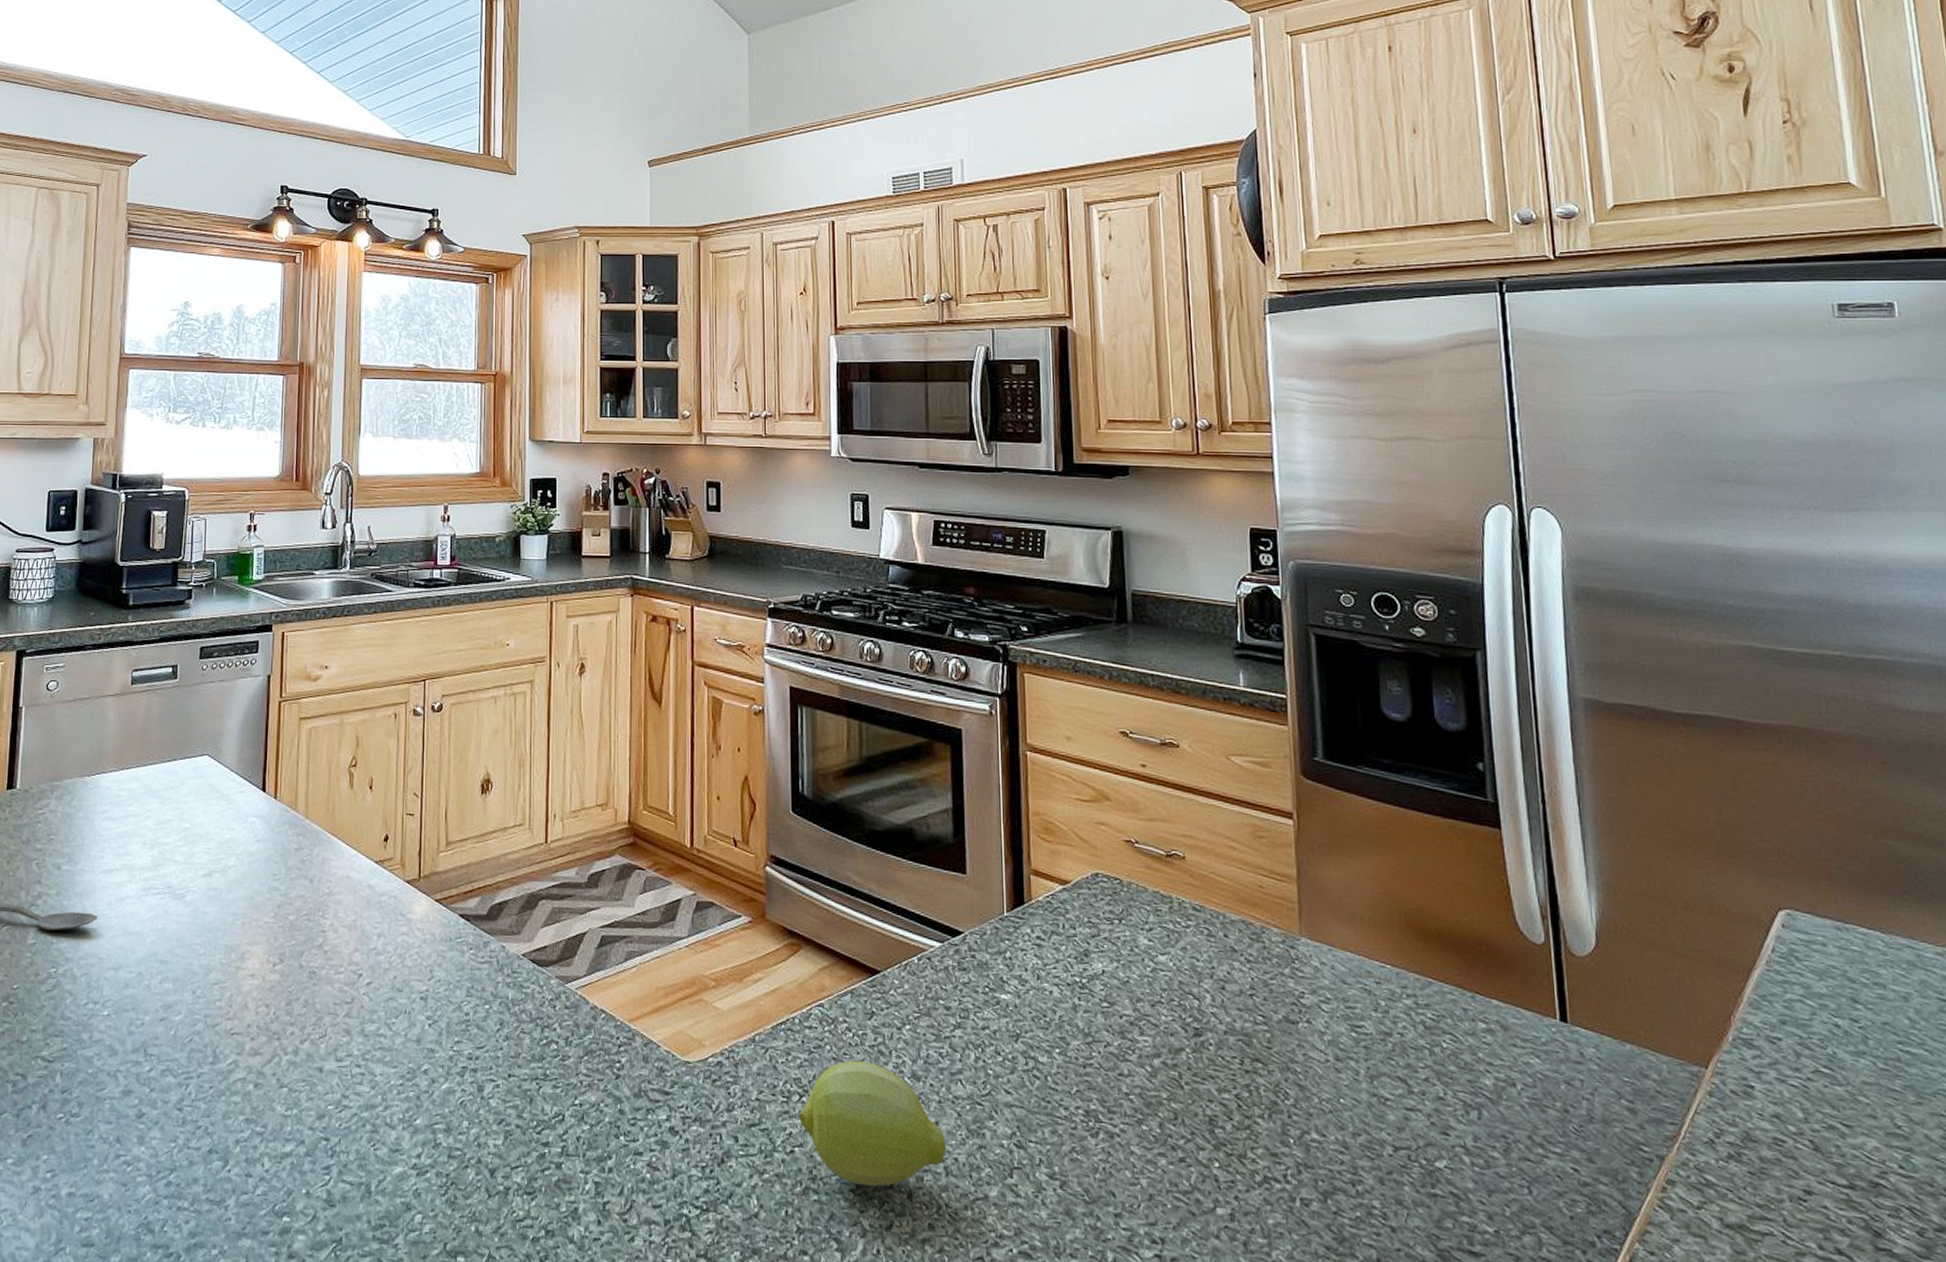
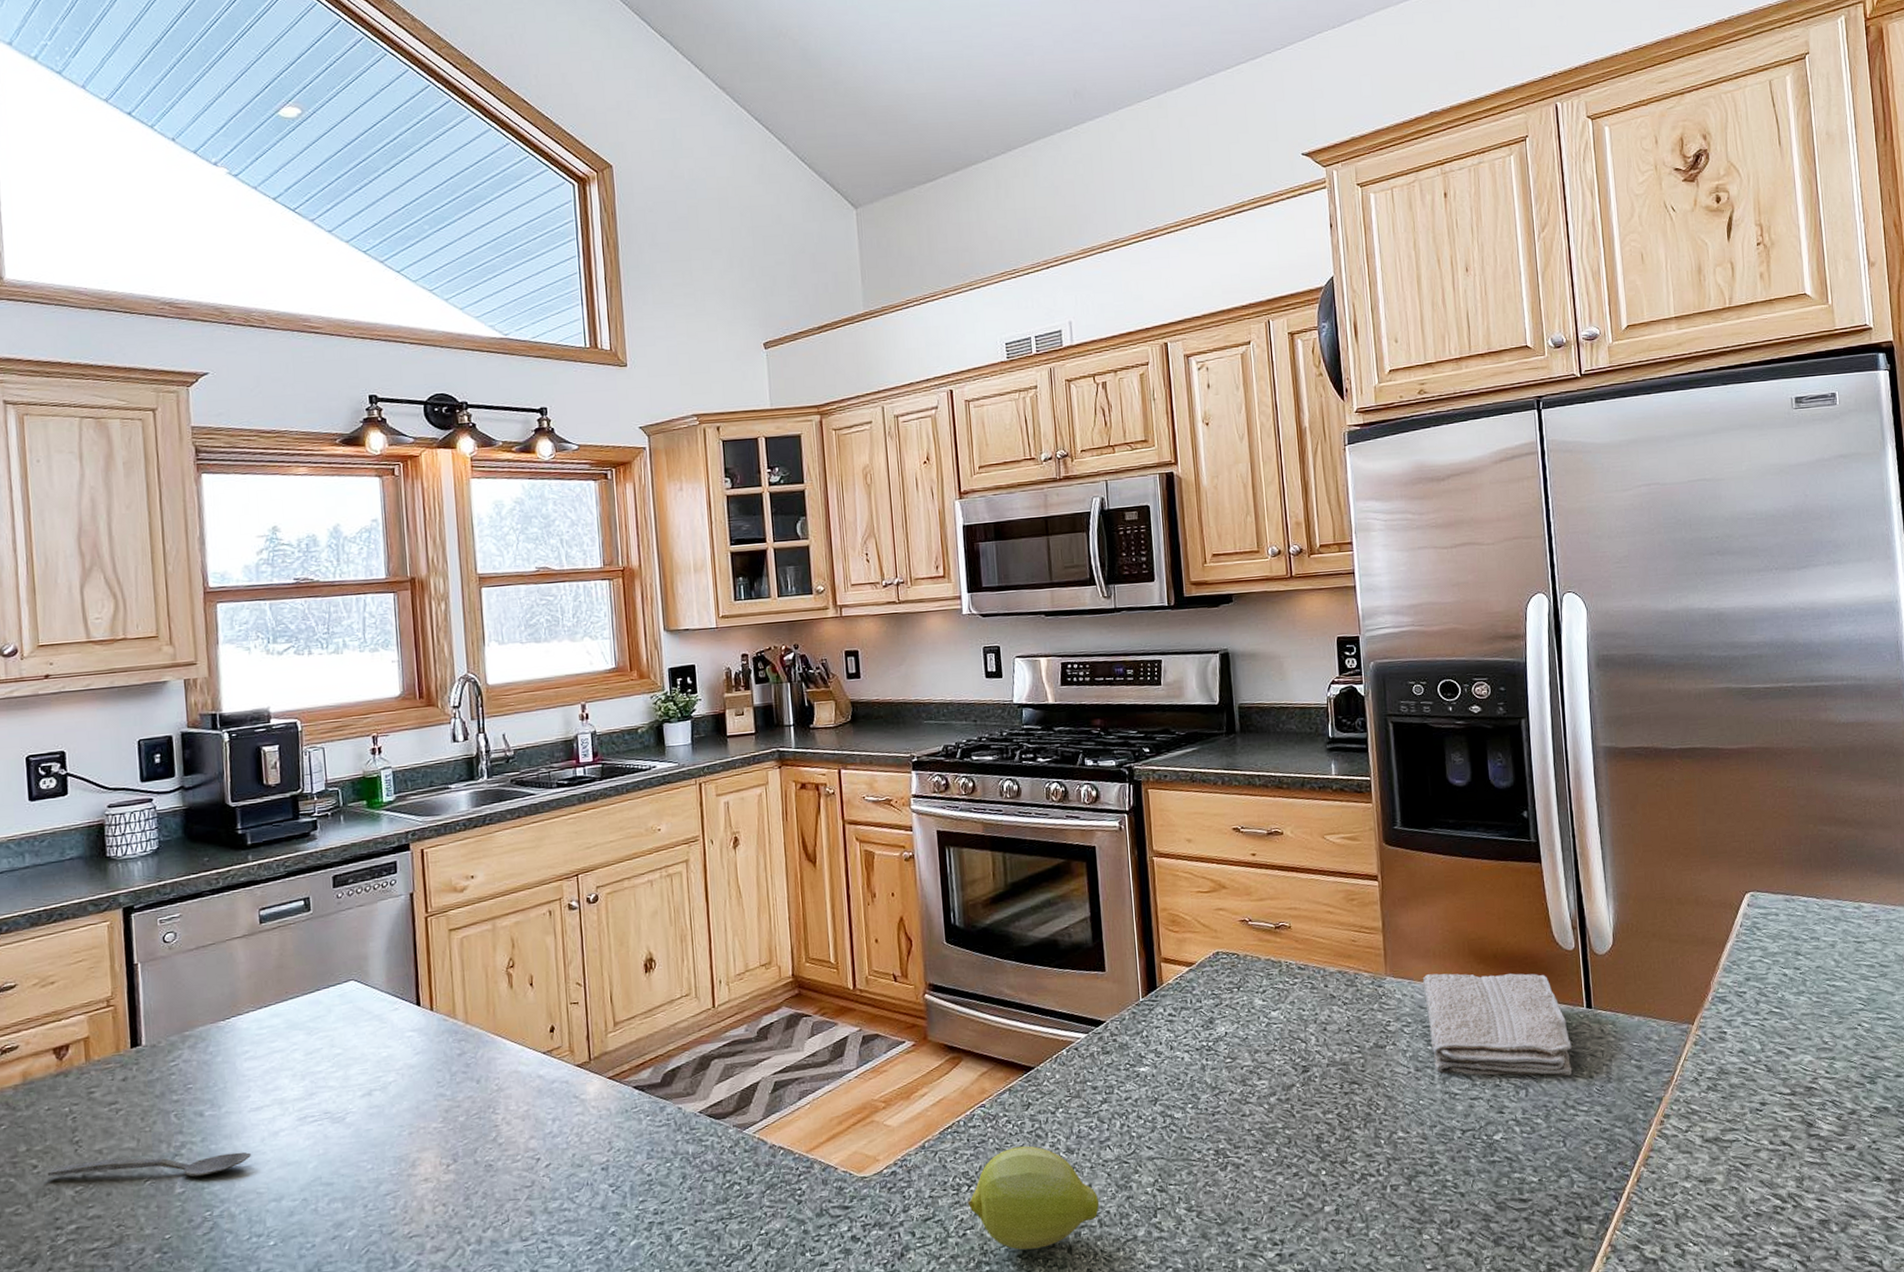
washcloth: none [1346,943,1541,1104] -> present [1422,973,1573,1076]

